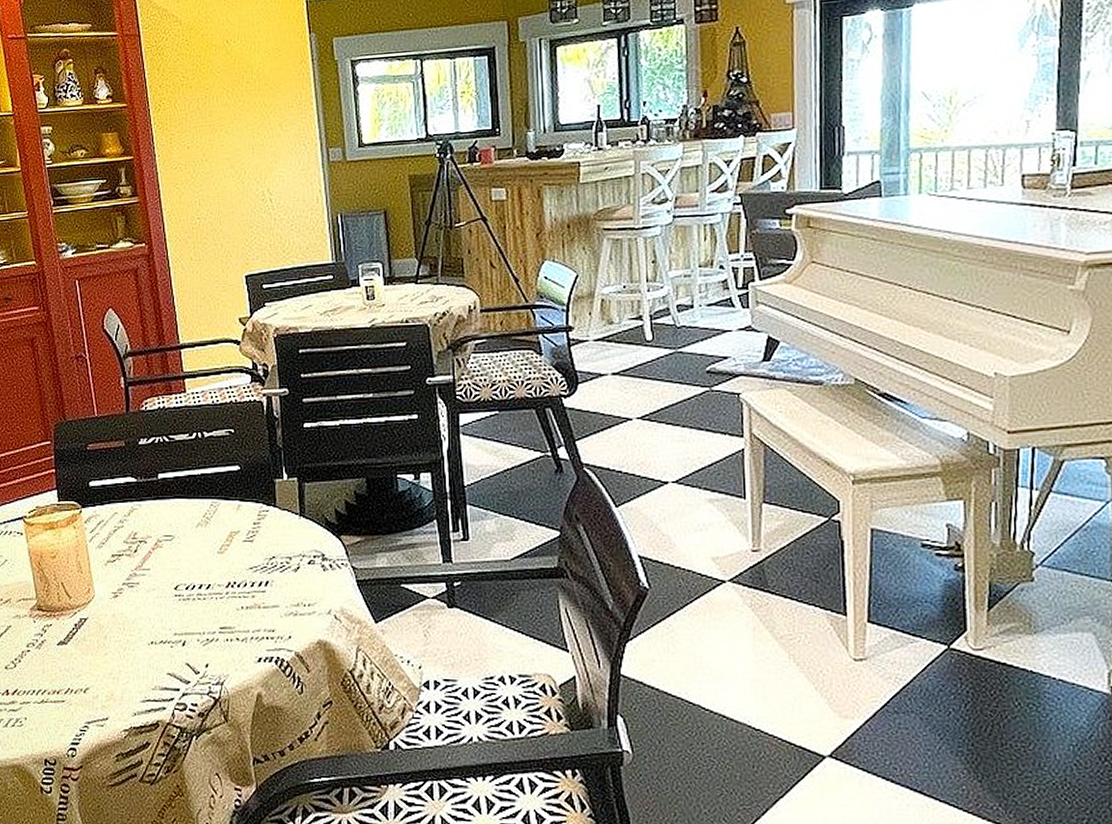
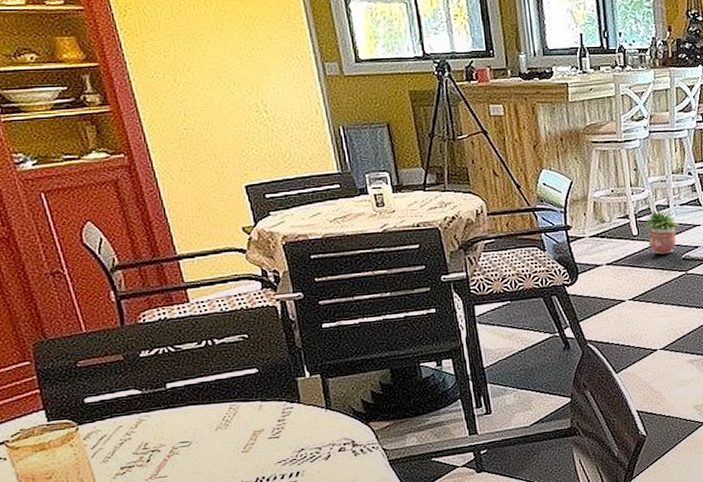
potted plant: none [662,309,705,365] -> present [645,209,680,255]

